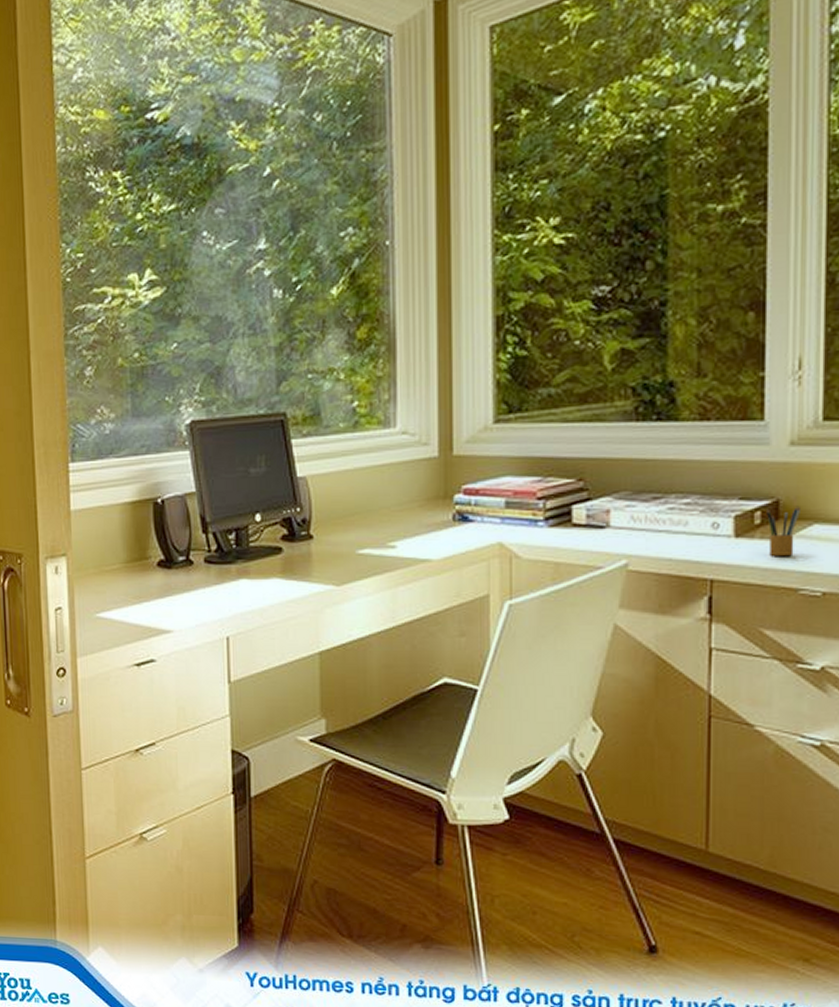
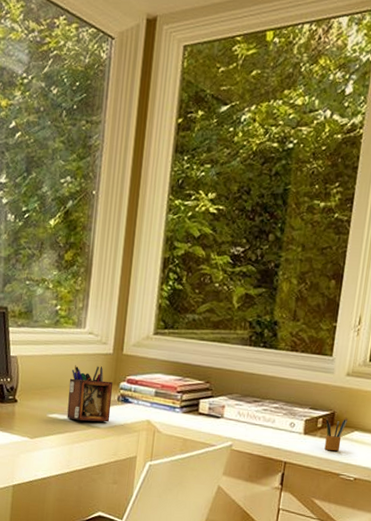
desk organizer: none [381,476,445,555] -> present [67,365,113,423]

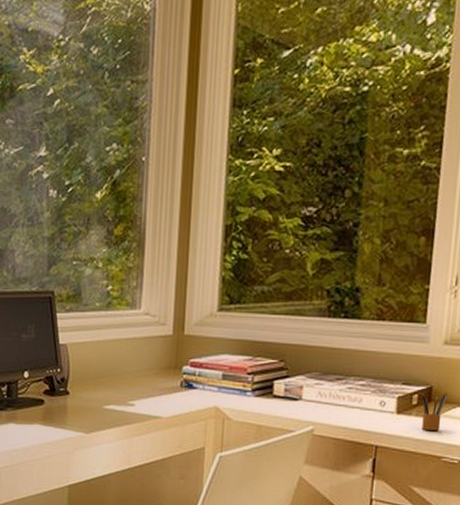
desk organizer: present [67,365,113,423] -> none [125,350,174,412]

